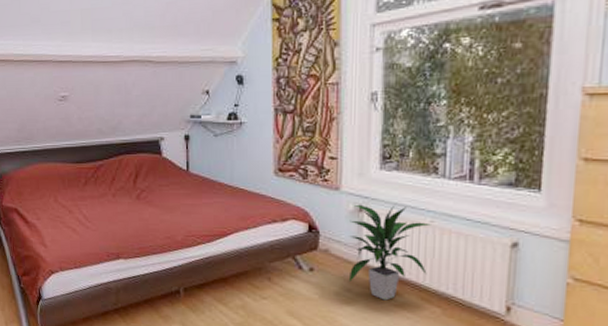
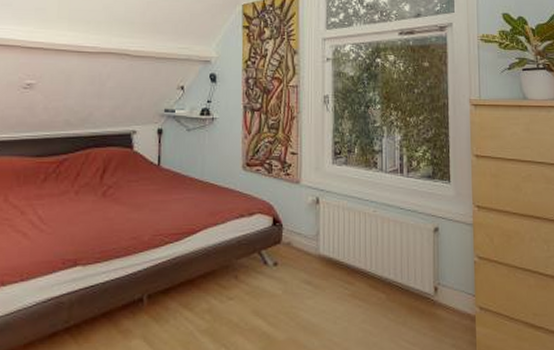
indoor plant: present [348,204,431,301] -> none [308,196,374,291]

